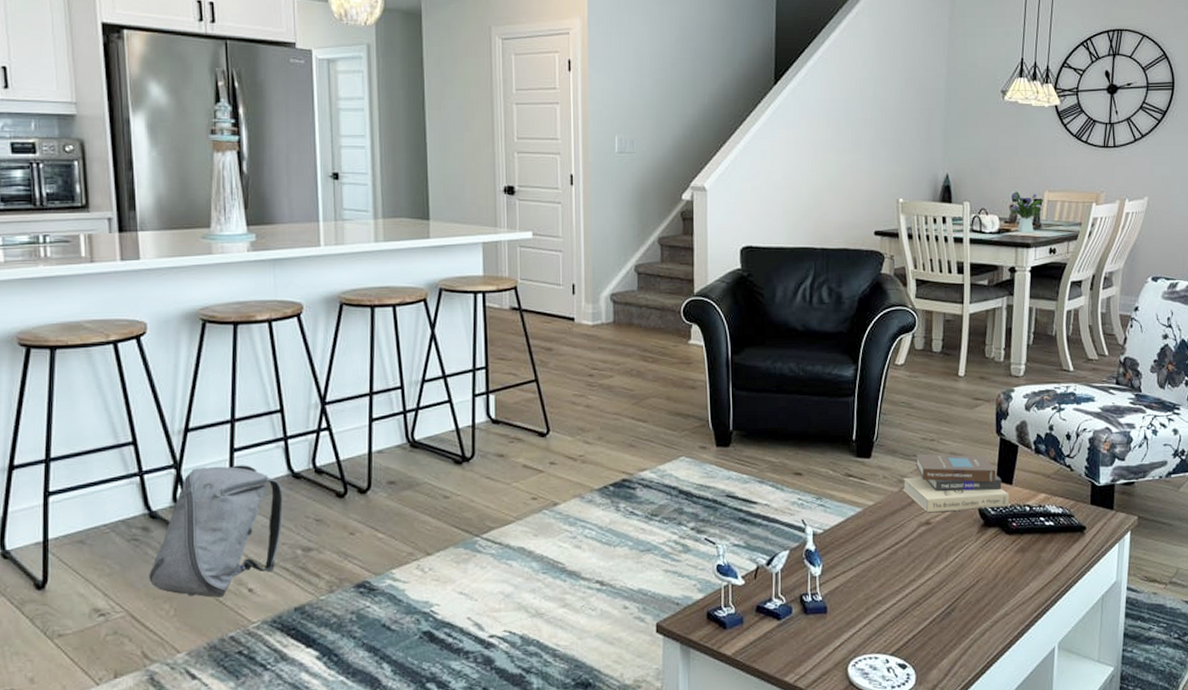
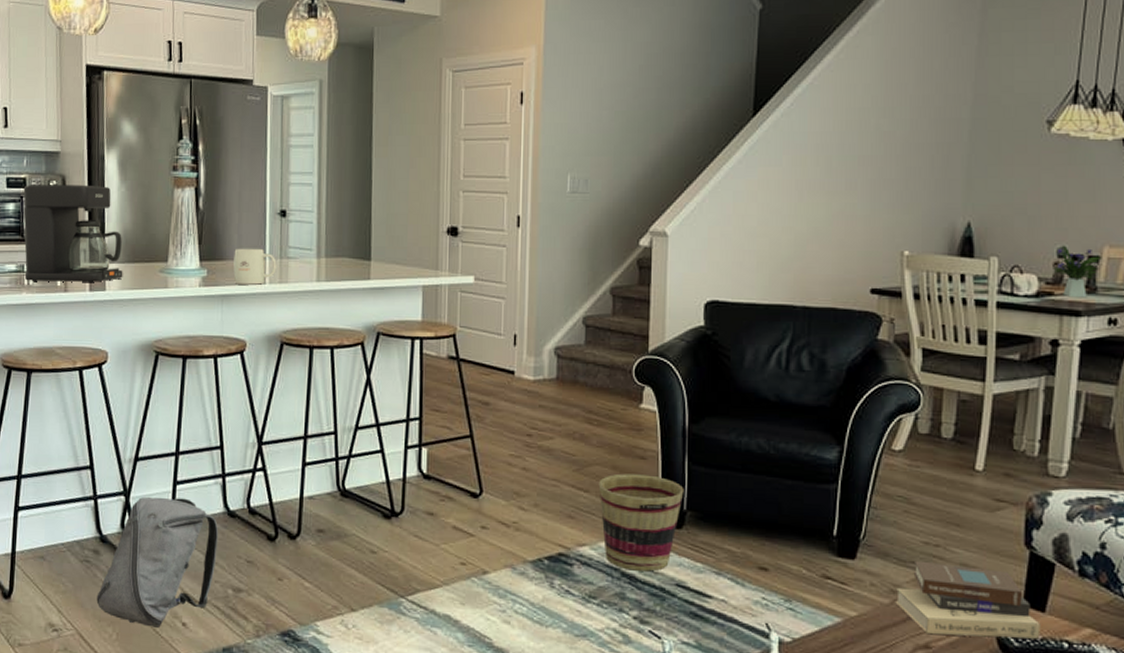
coffee maker: none [33,149,160,253] -> present [23,185,123,283]
mug: none [284,211,331,248] -> present [233,248,277,285]
basket: none [655,402,730,488] -> present [598,473,684,572]

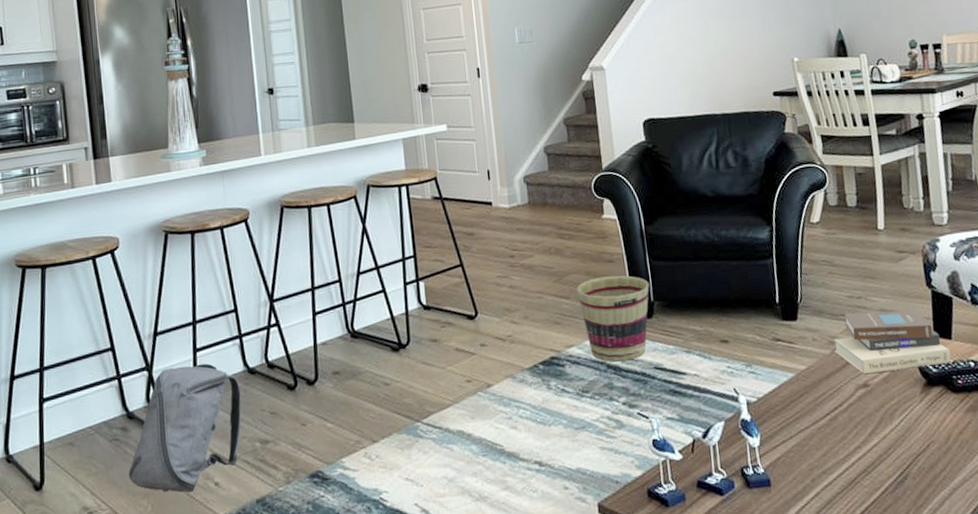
coffee maker: present [23,185,123,283] -> none [24,87,127,183]
mug: present [233,248,277,285] -> none [229,124,270,160]
flower arrangement: present [1051,245,1102,298] -> none [907,38,943,79]

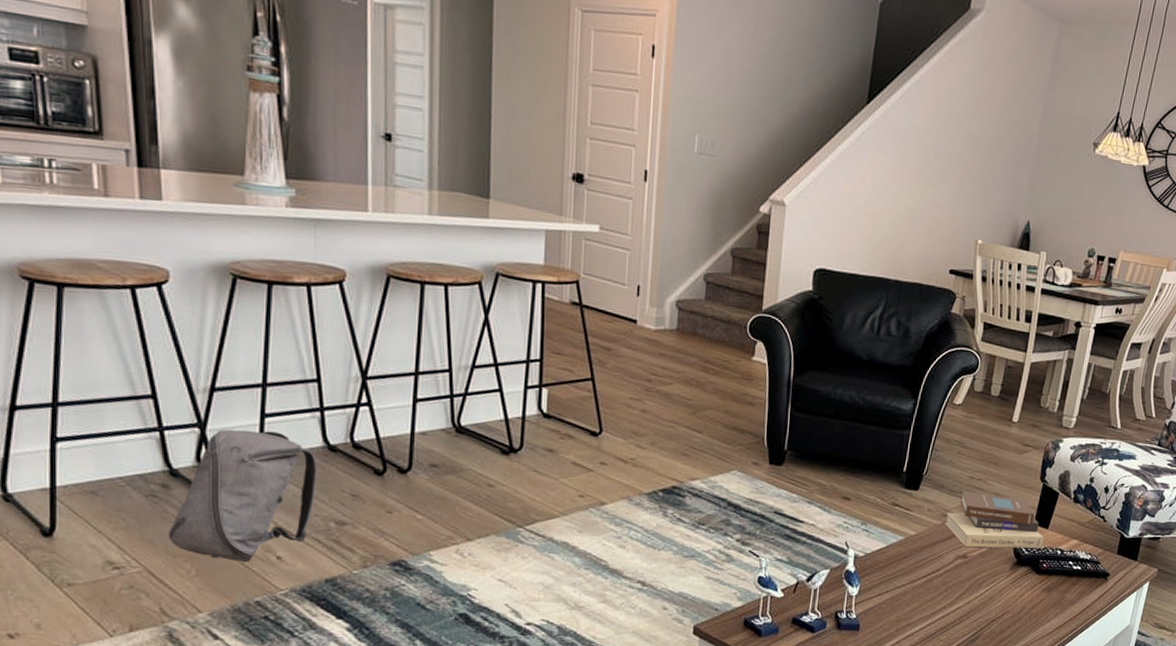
basket: present [576,275,650,362] -> none [711,417,786,502]

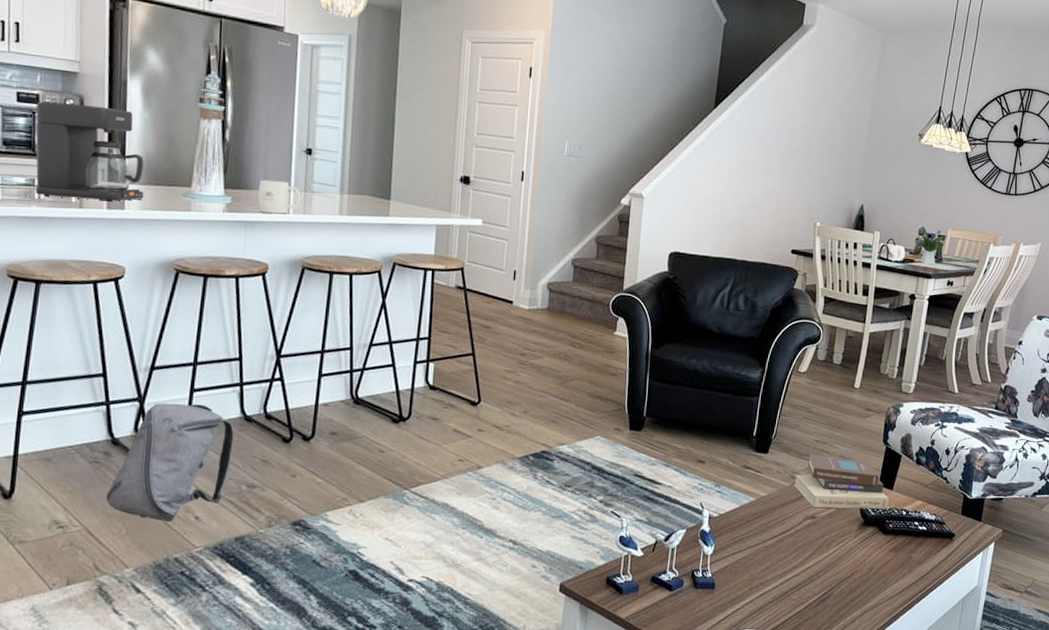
coffee maker: none [35,60,185,190] -> present [35,101,144,202]
mug: none [328,169,381,212] -> present [258,179,301,214]
flower arrangement: none [1082,247,1118,291] -> present [914,226,947,265]

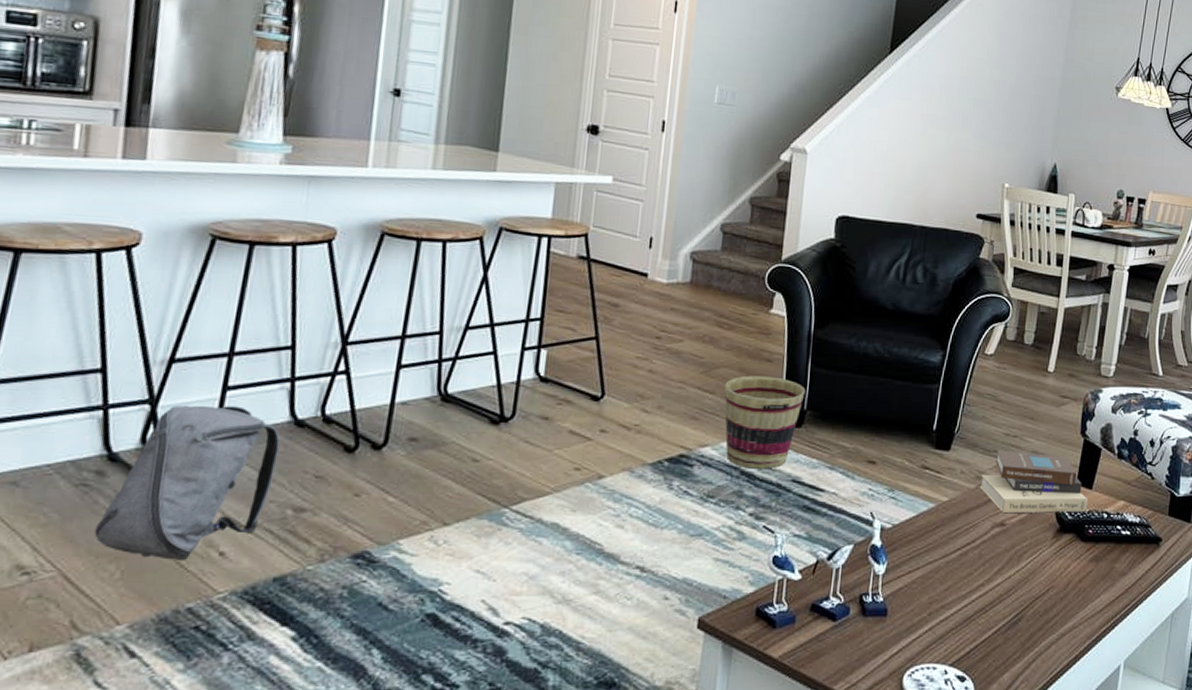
coffee maker: present [35,101,144,202] -> none [22,23,177,150]
mug: present [258,179,301,214] -> none [327,125,384,168]
basket: none [577,387,645,465] -> present [724,375,806,469]
flower arrangement: present [914,226,947,265] -> none [1112,188,1148,232]

